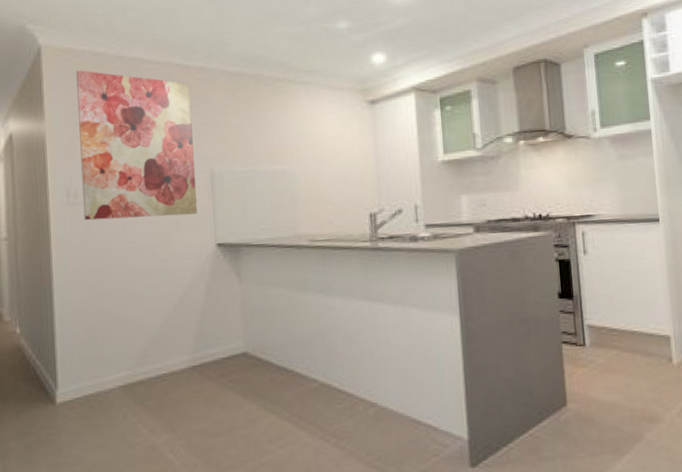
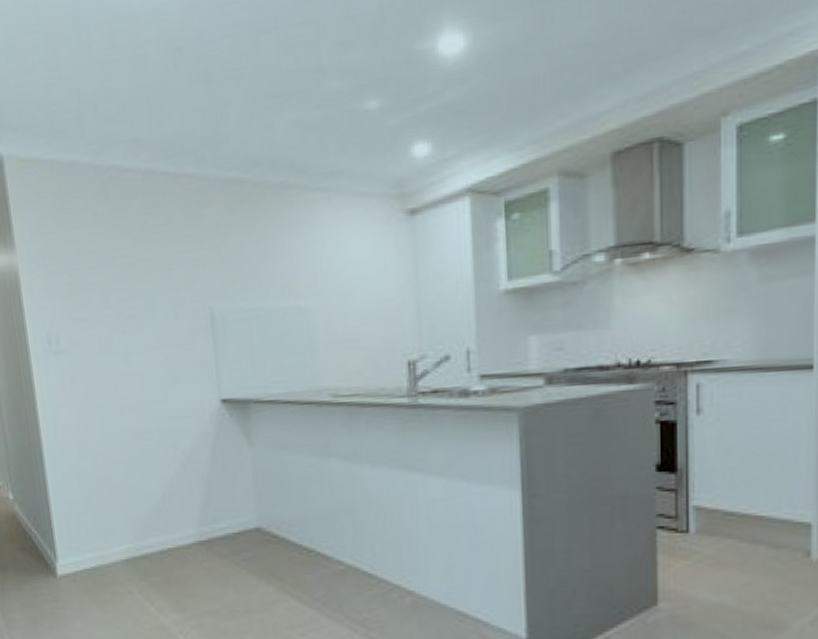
wall art: present [76,70,197,221] -> none [46,186,196,373]

